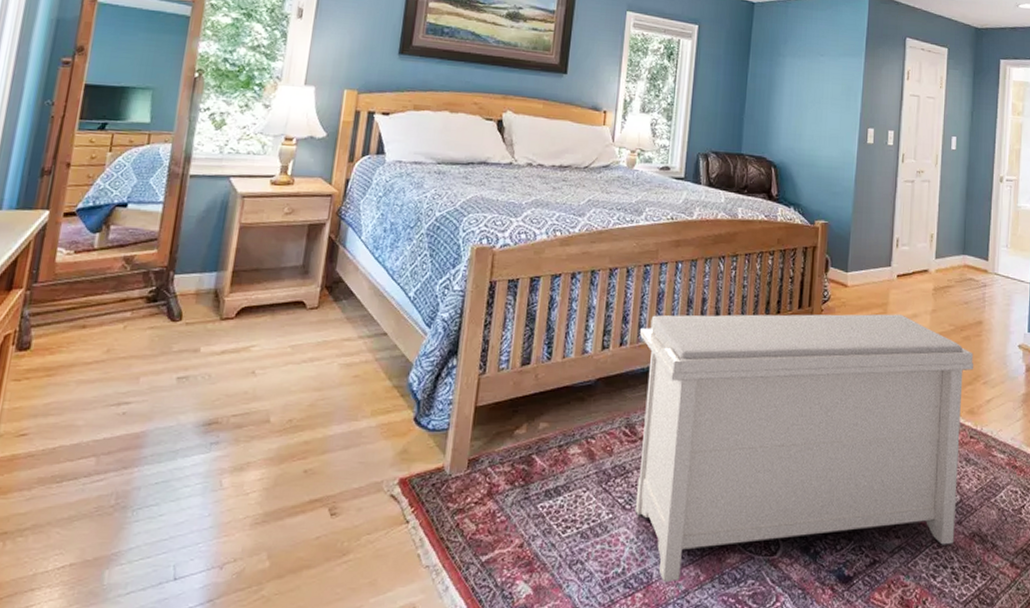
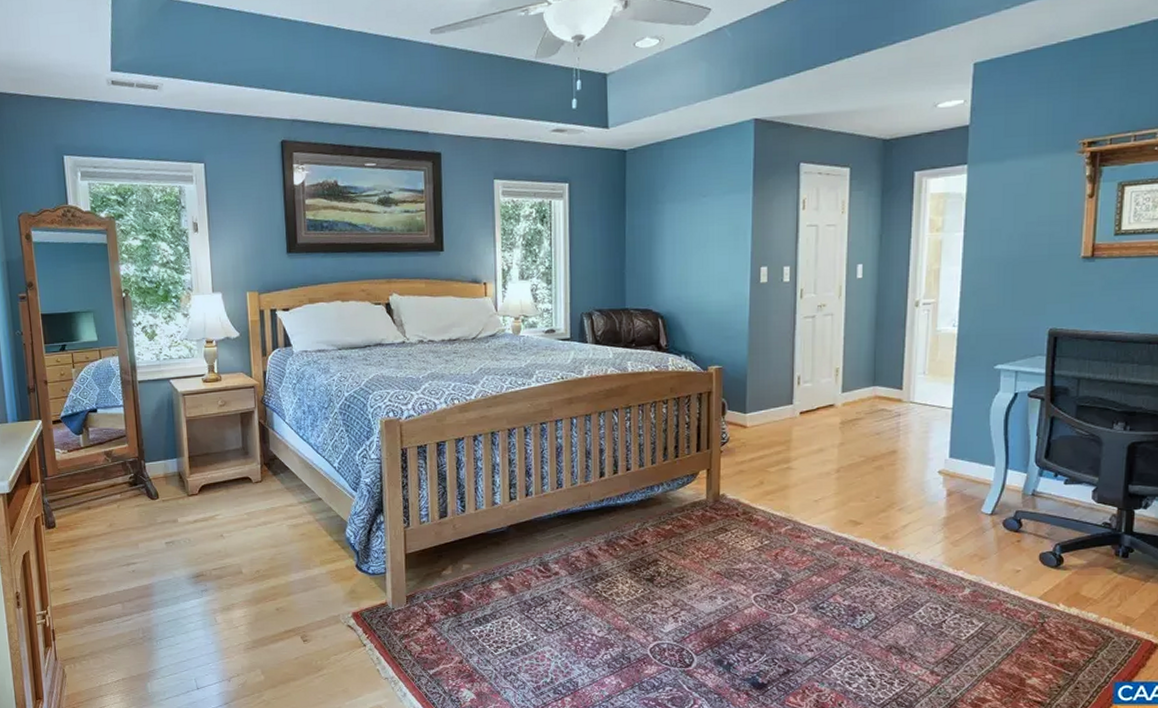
bench: present [635,314,973,583] -> none [543,450,887,690]

